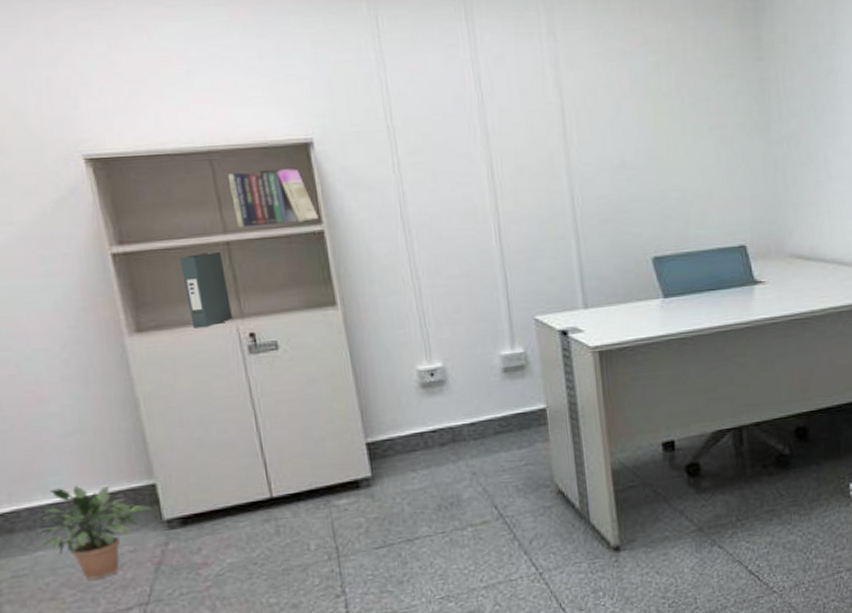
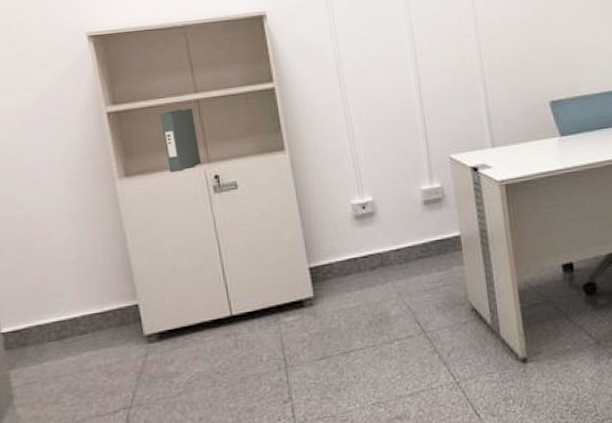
potted plant: present [34,485,153,580] -> none [42,306,136,387]
books: present [227,169,318,228] -> none [198,37,270,88]

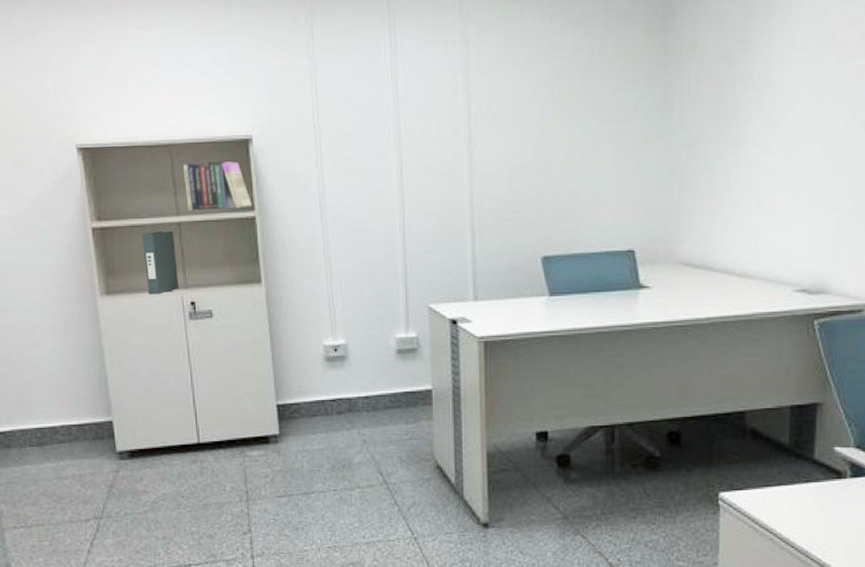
books: none [198,37,270,88] -> present [182,161,252,211]

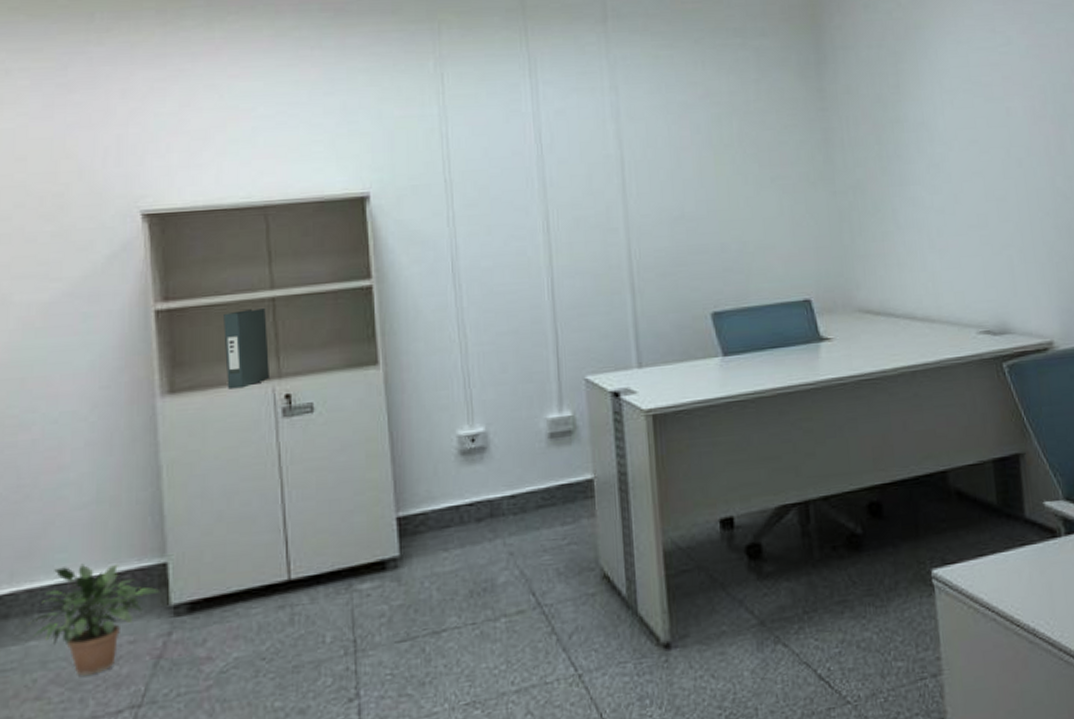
potted plant: none [24,415,109,493] -> present [29,563,161,676]
books: present [182,161,252,211] -> none [281,223,368,283]

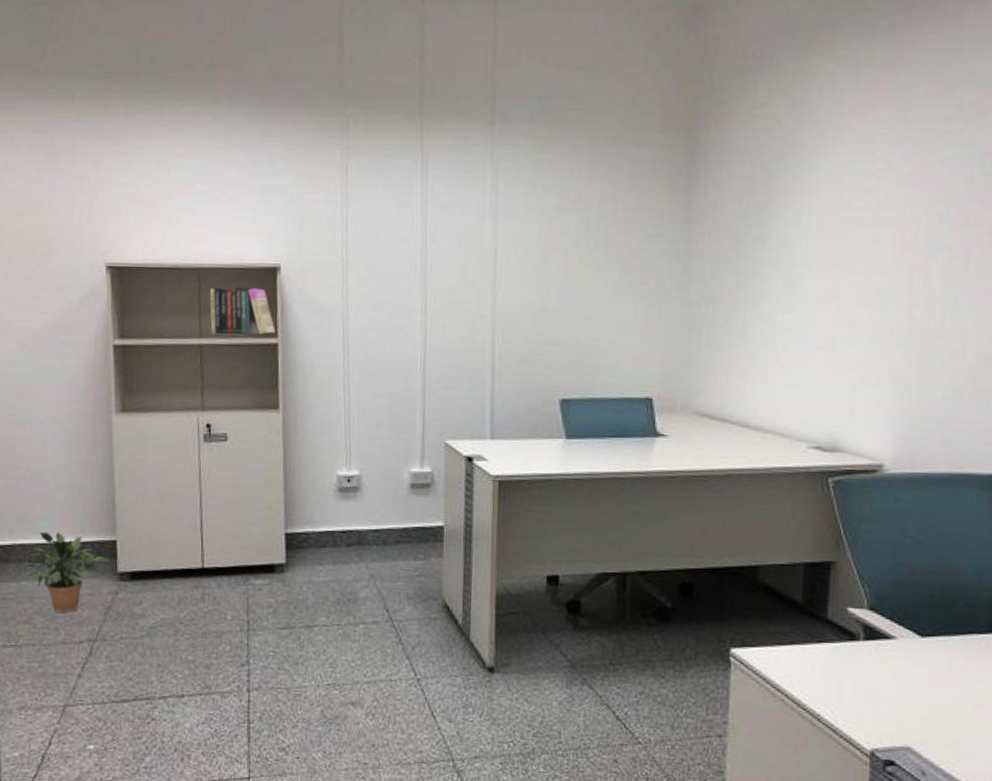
binder: present [224,308,271,390] -> none [163,352,196,415]
books: none [281,223,368,283] -> present [209,287,275,335]

